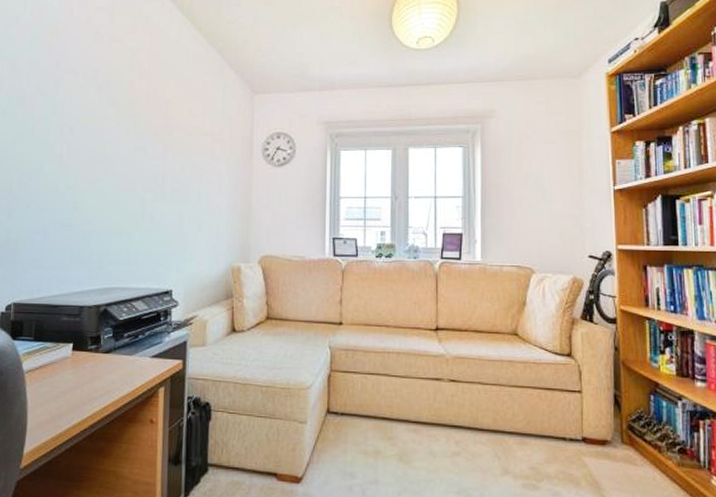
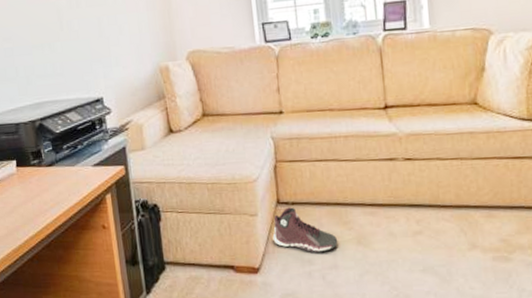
sneaker: none [319,417,381,467] -> present [272,207,338,253]

